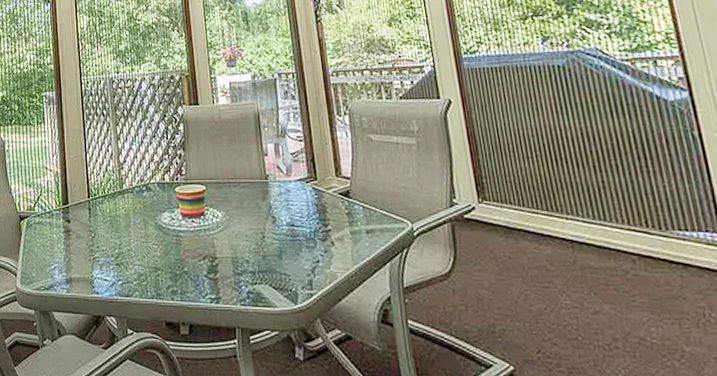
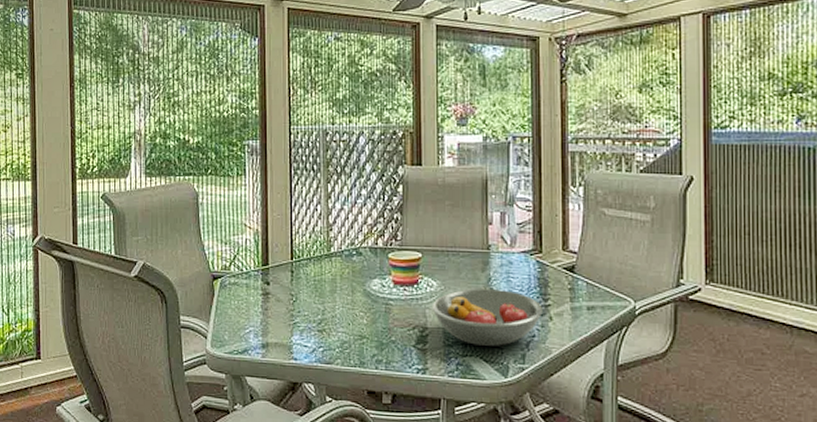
fruit bowl: none [219,217,324,273] -> present [431,289,543,346]

